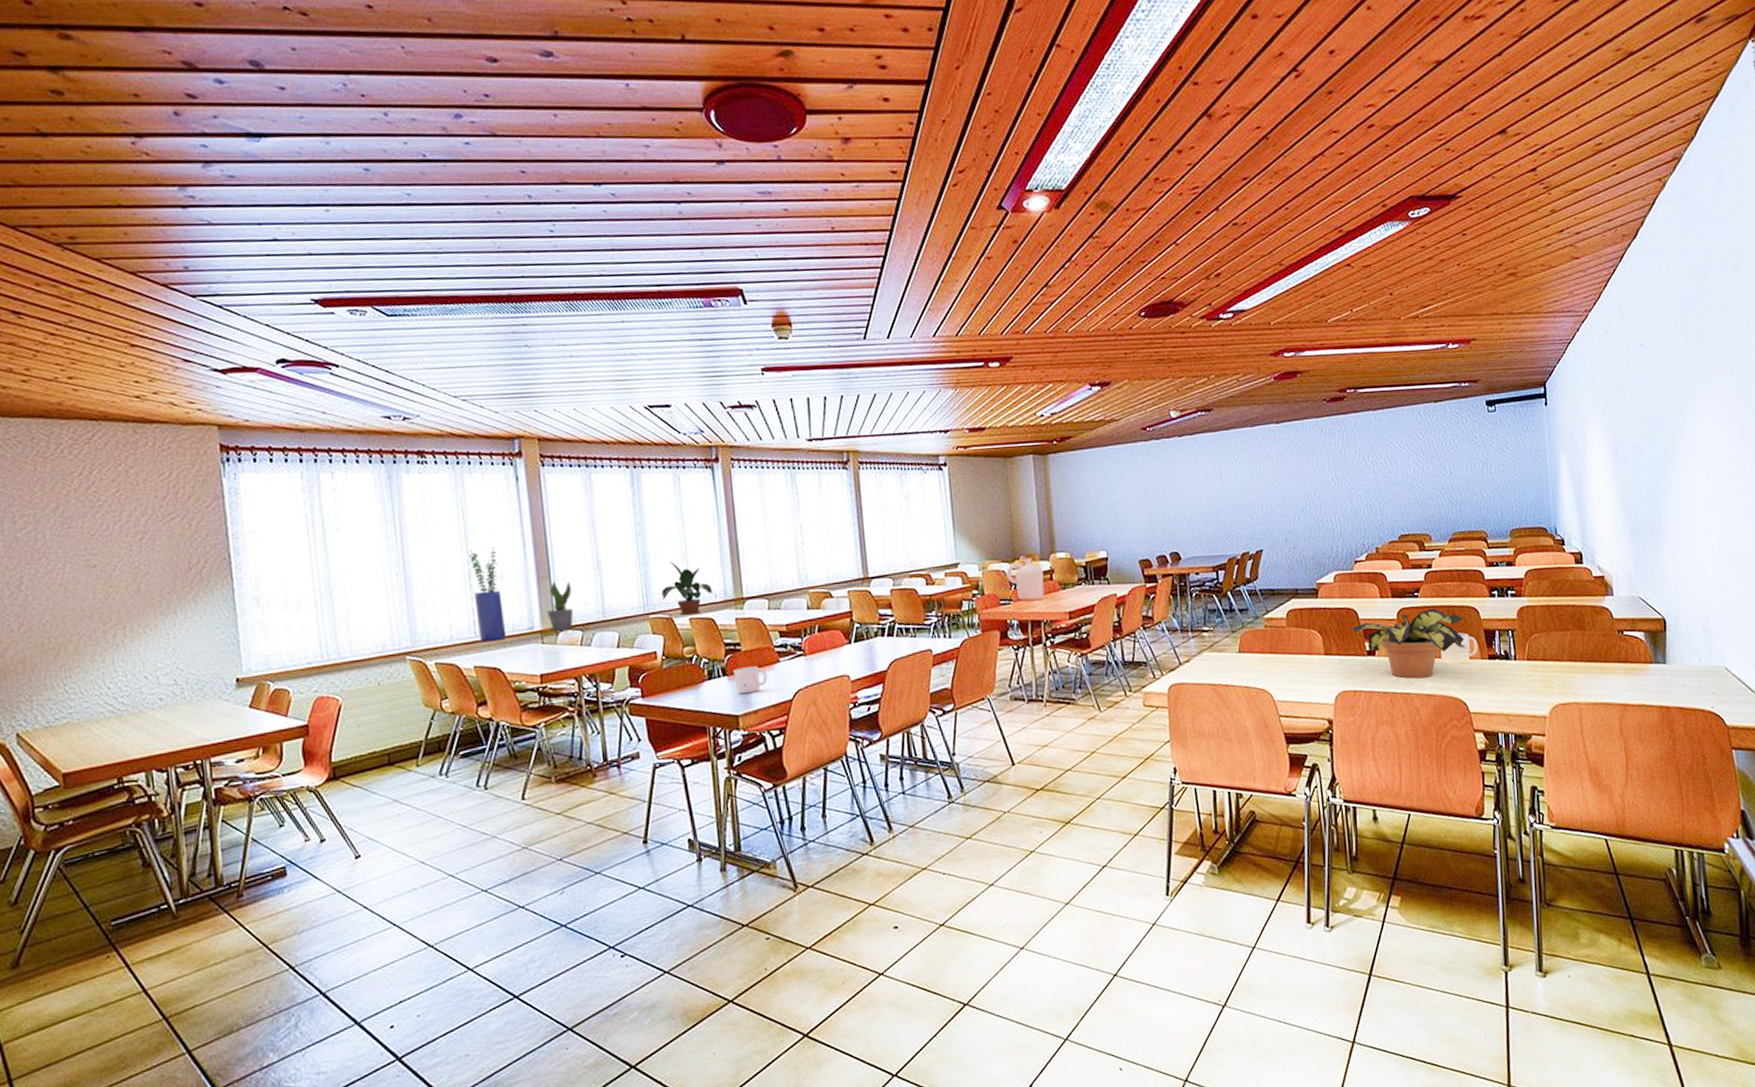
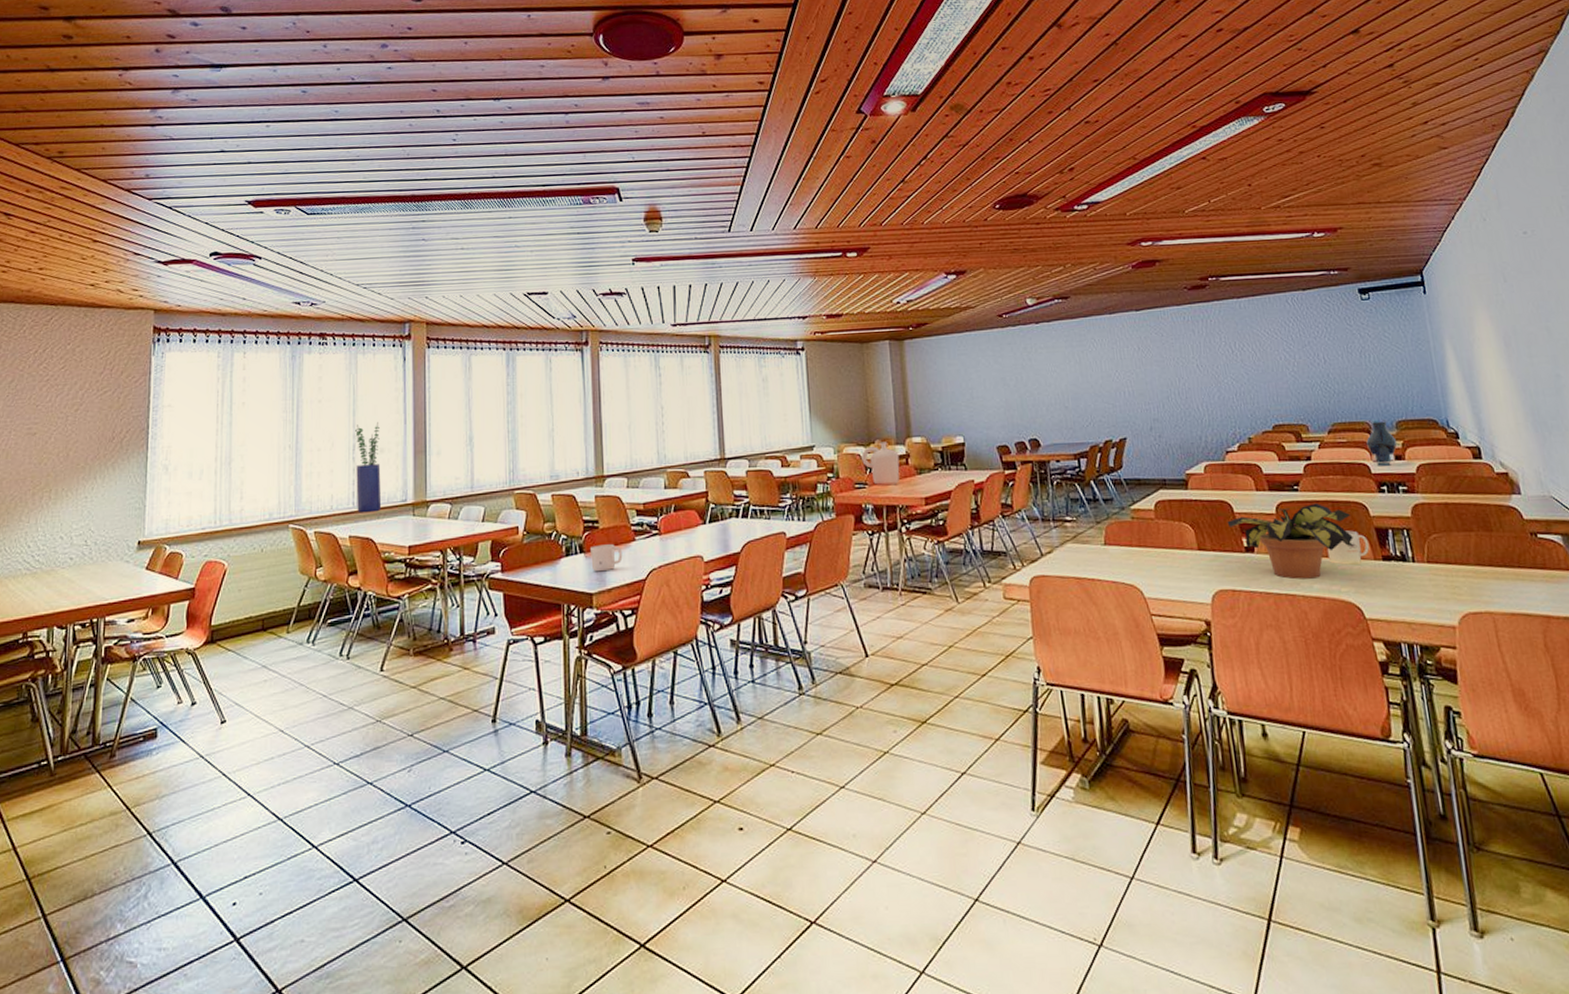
potted plant: present [547,581,574,633] -> none [420,455,444,505]
potted plant: present [661,562,713,616] -> none [527,439,575,492]
vase: none [1482,530,1510,573] -> present [1366,421,1398,467]

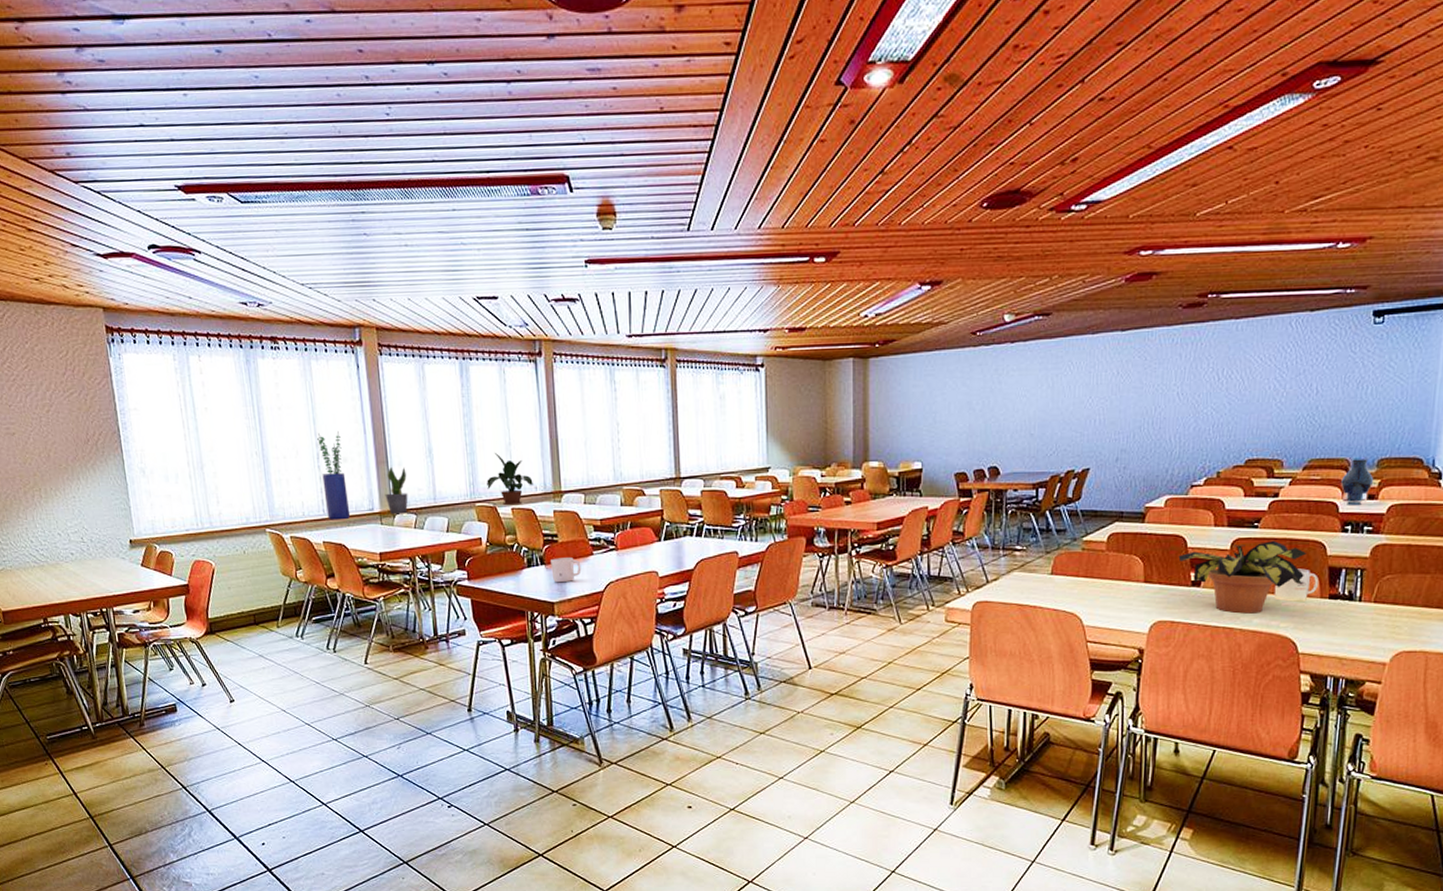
potted plant: none [420,455,444,505] -> present [385,466,409,515]
potted plant: none [527,439,575,492] -> present [487,453,533,506]
water jug: present [860,442,900,486] -> none [816,465,854,510]

